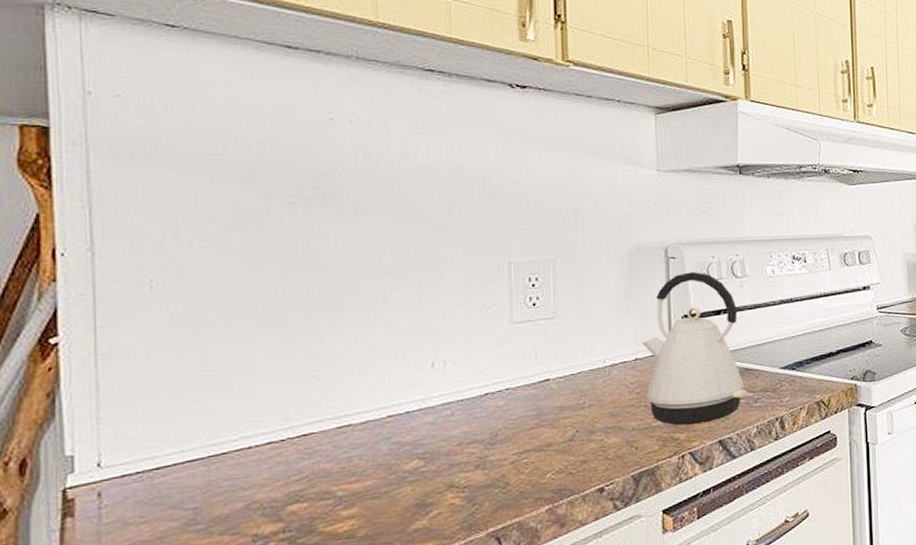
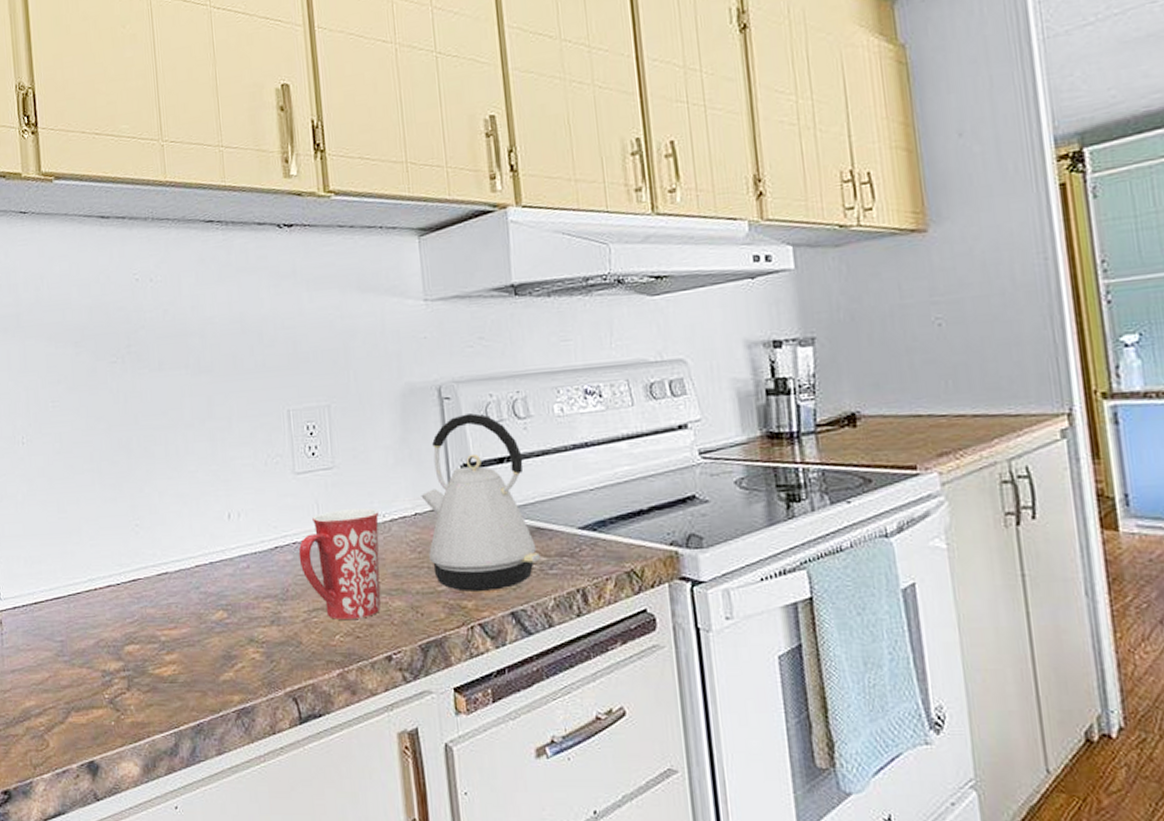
mug: none [511,354,600,460] -> present [298,508,381,621]

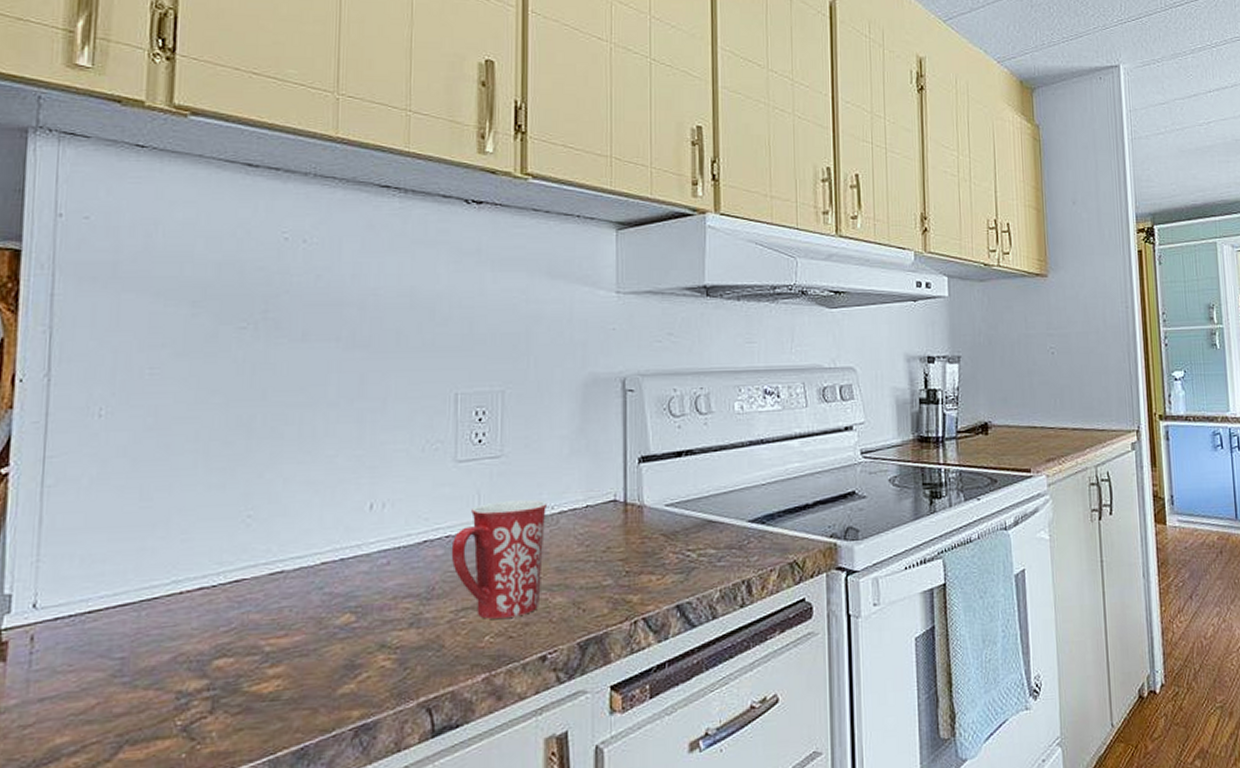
kettle: present [421,413,540,592] -> none [594,407,710,586]

